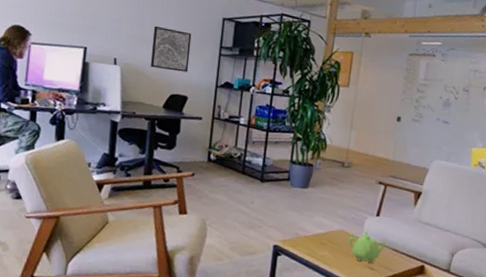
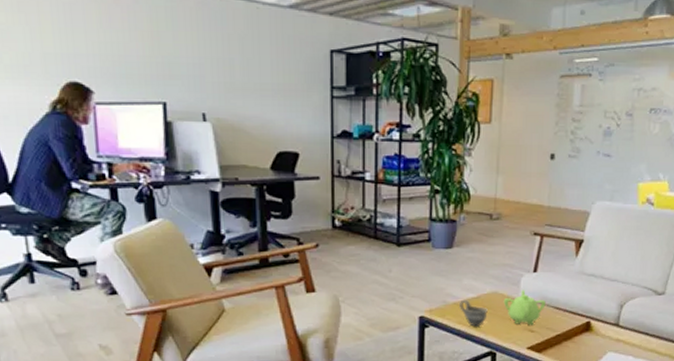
wall art: present [150,25,192,73] -> none [245,67,296,123]
cup: none [309,233,334,261] -> present [459,299,488,328]

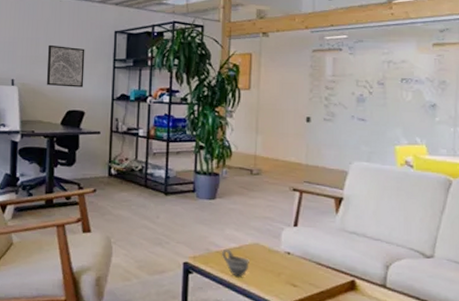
wall art: none [245,67,296,123] -> present [46,44,85,88]
teapot: present [503,289,546,325] -> none [264,242,307,280]

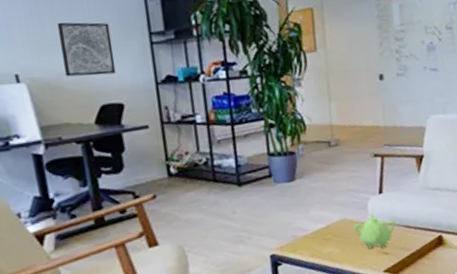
cup: present [222,248,249,278] -> none [309,230,340,259]
teapot: none [264,242,307,280] -> present [353,212,396,249]

